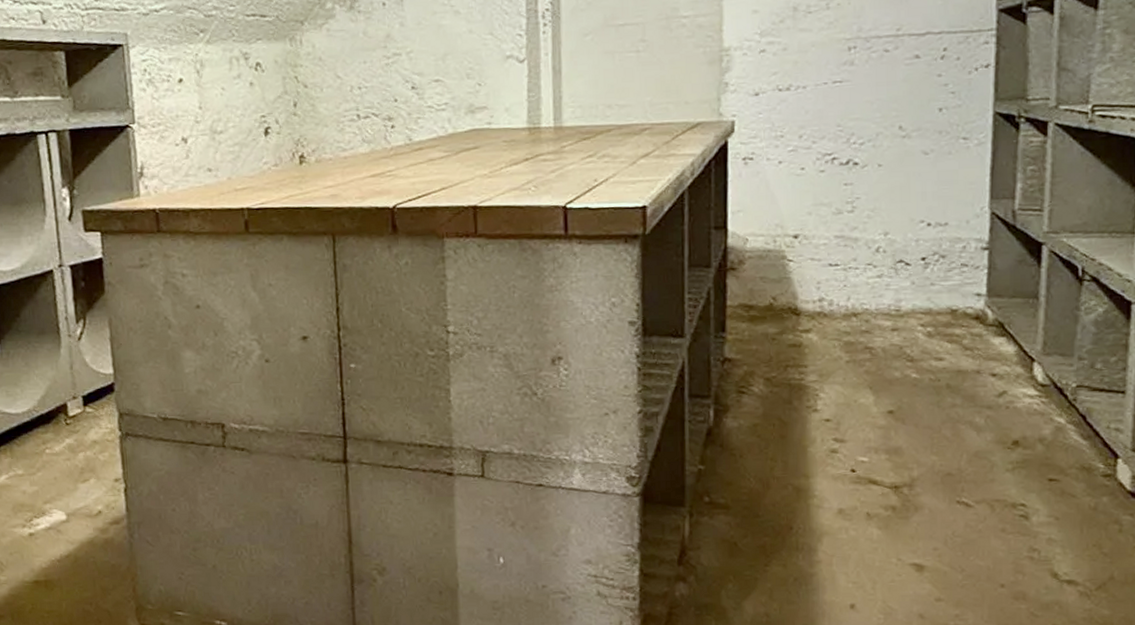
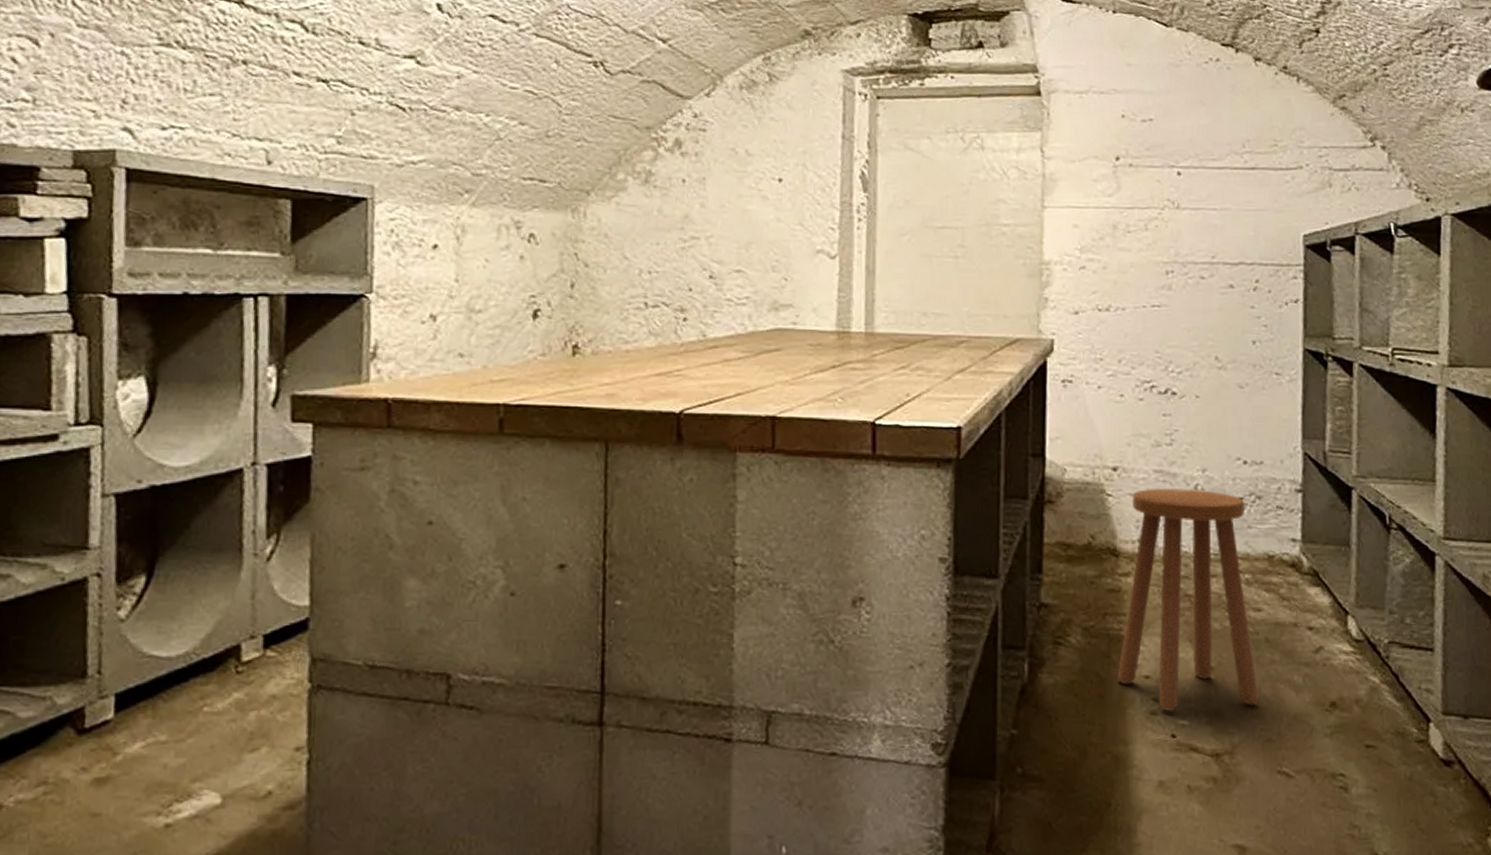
stool: none [799,251,939,451] -> present [1117,487,1259,712]

